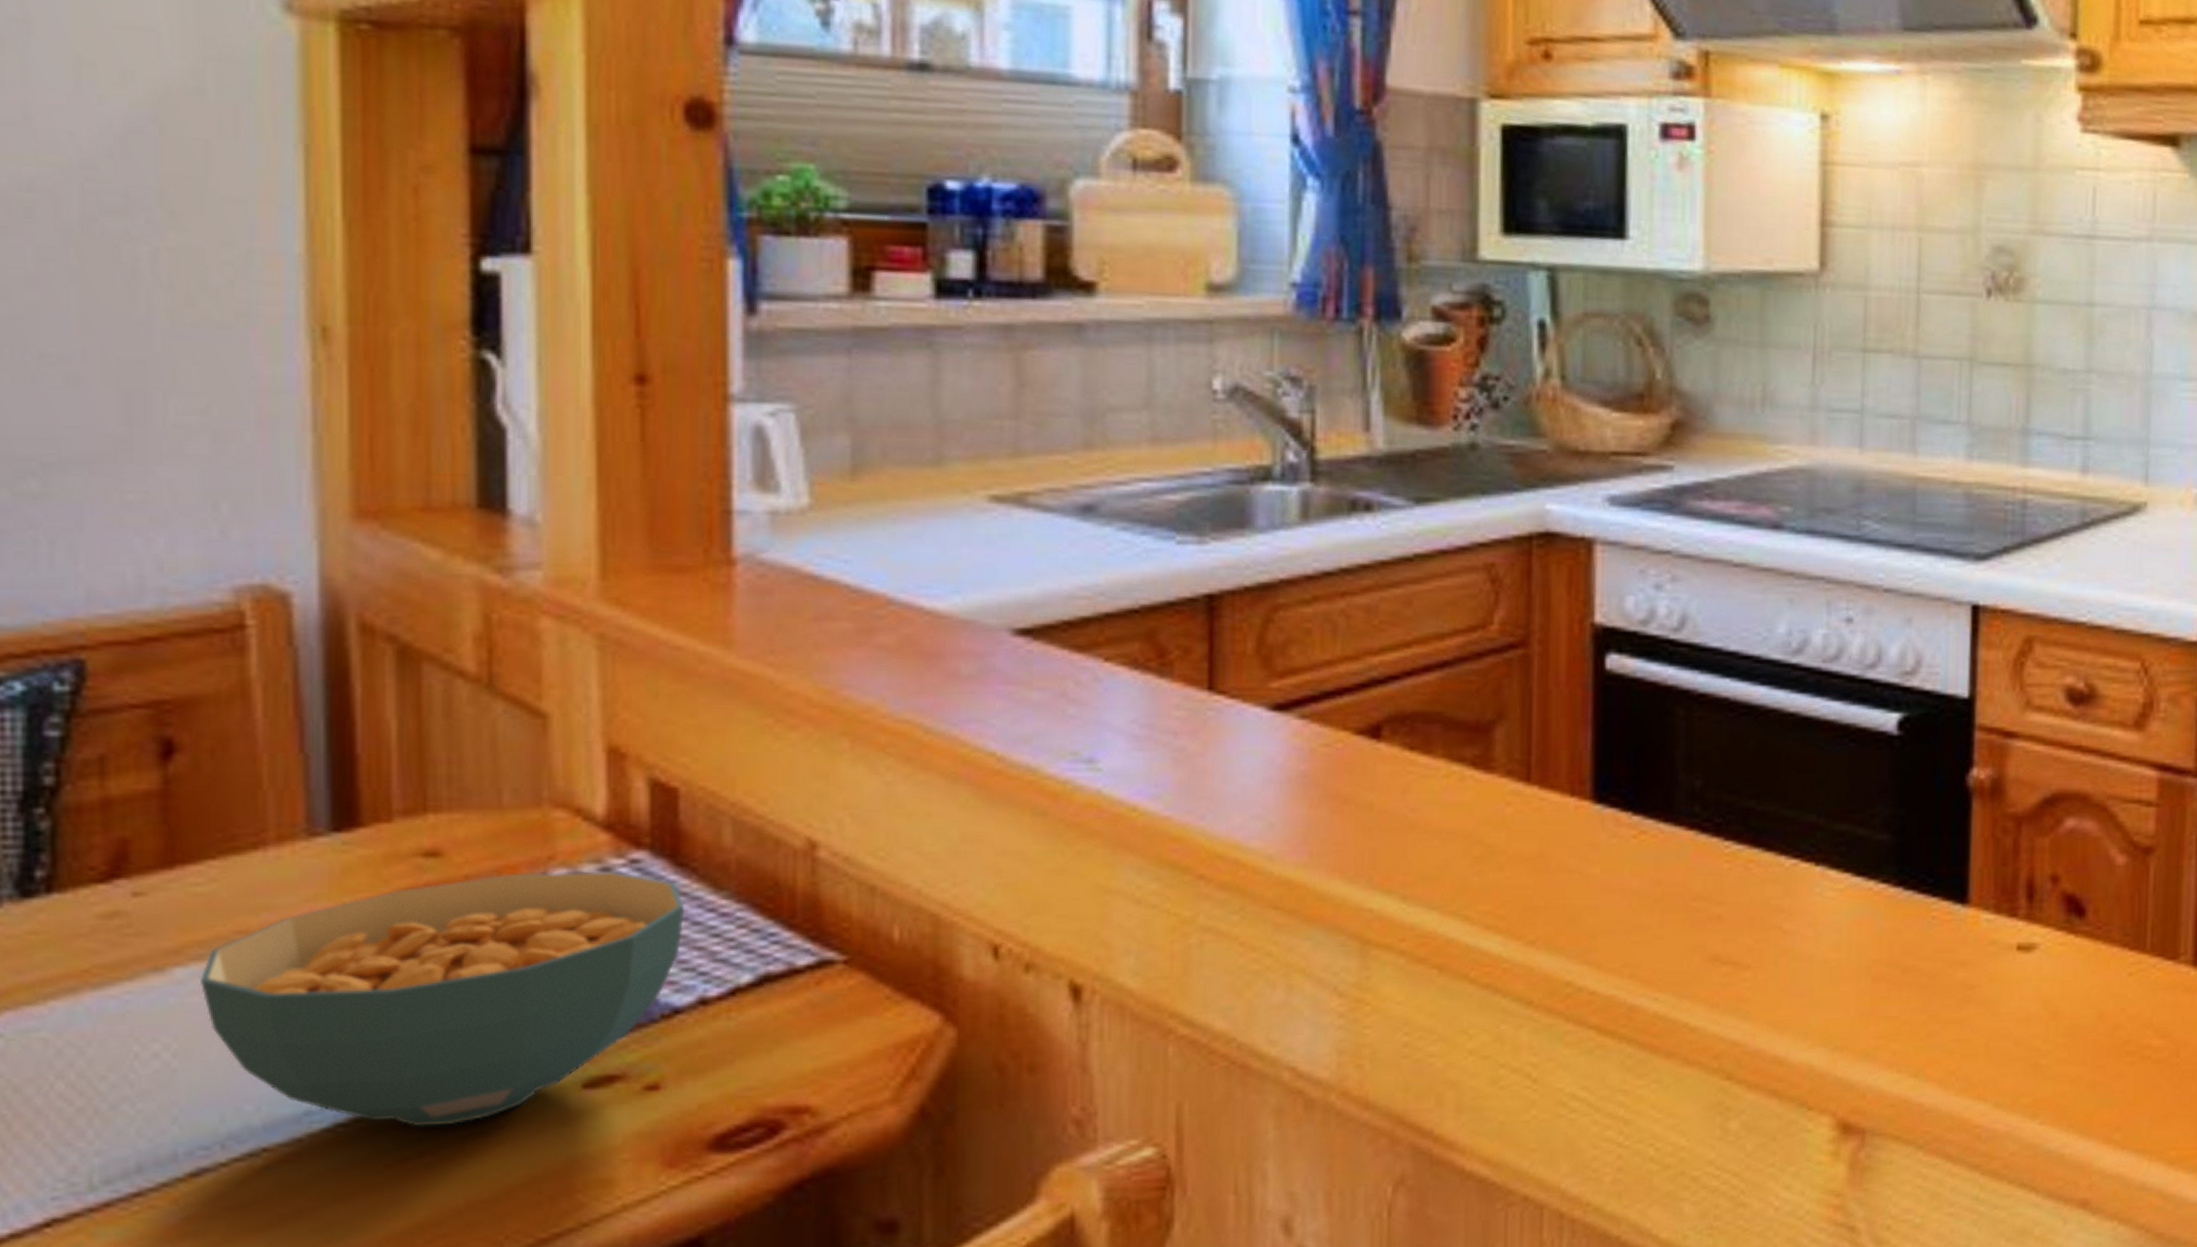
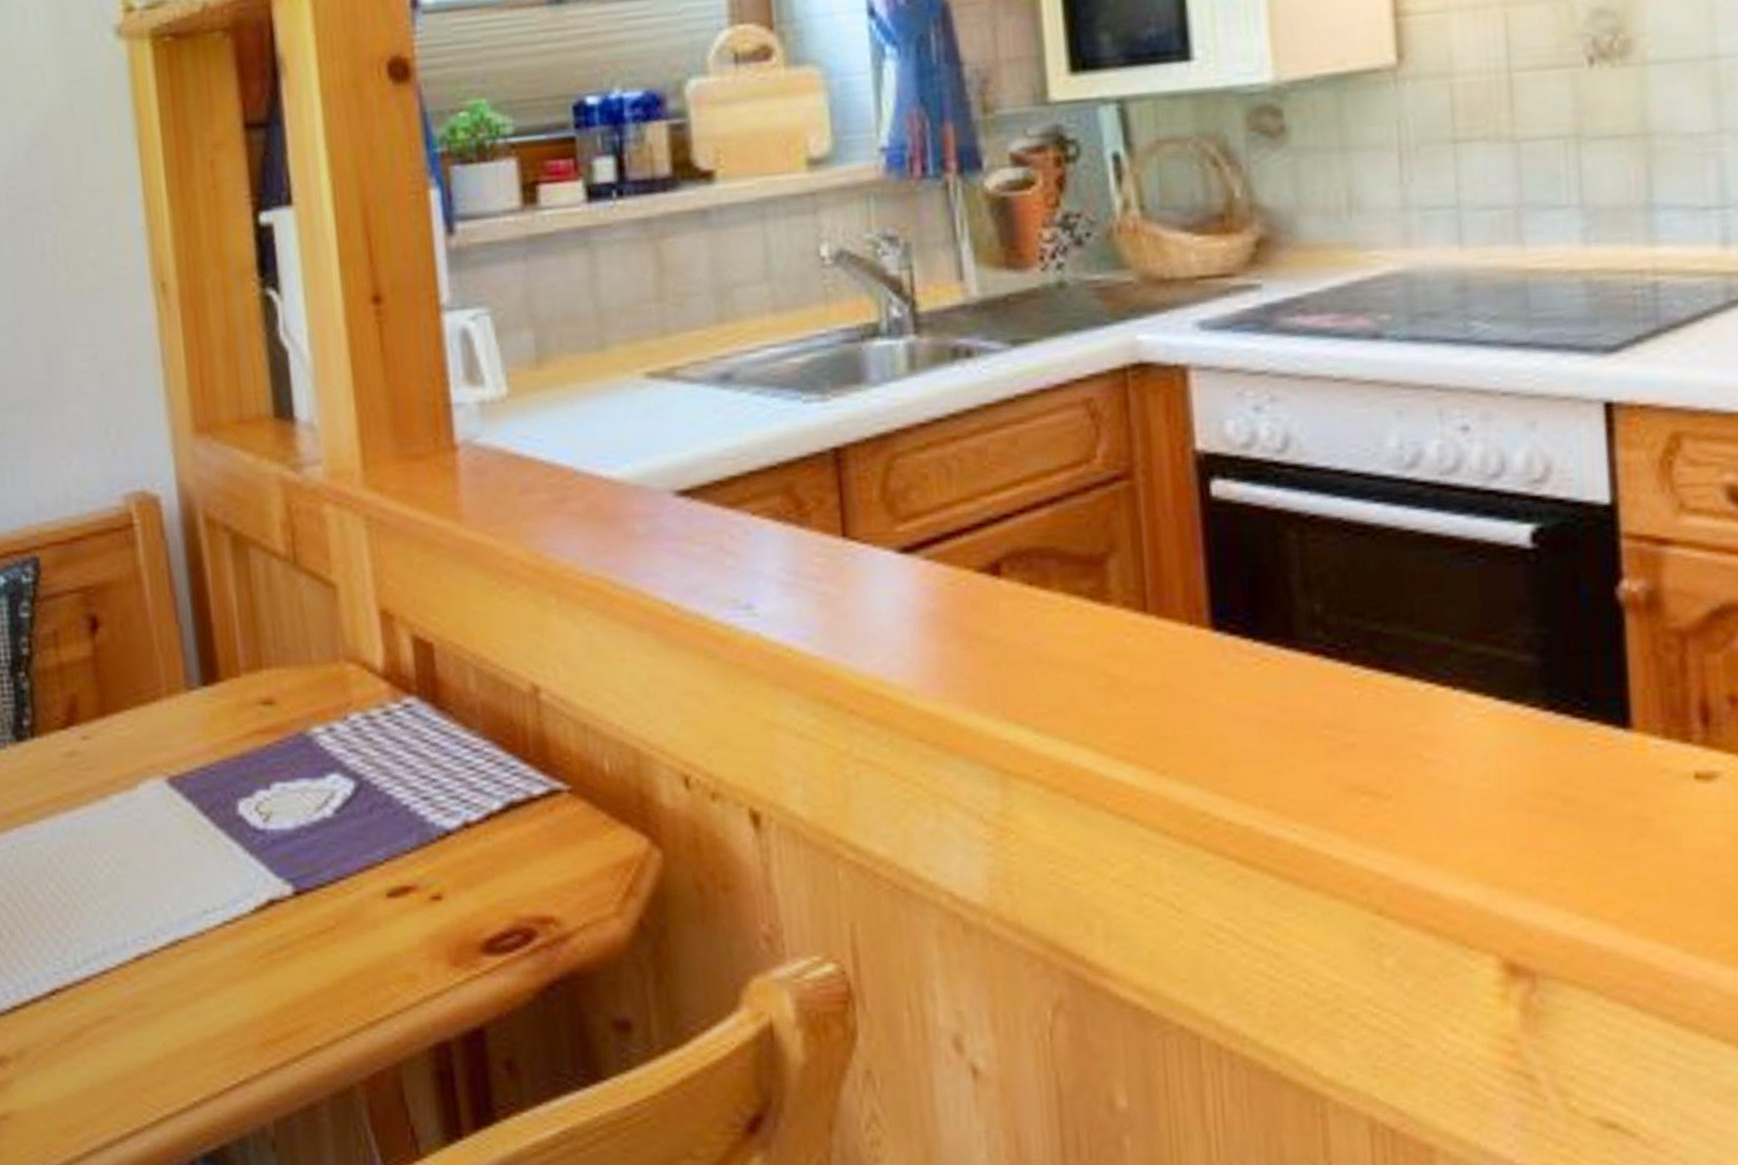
cereal bowl: present [200,871,685,1127] -> none [129,715,447,926]

